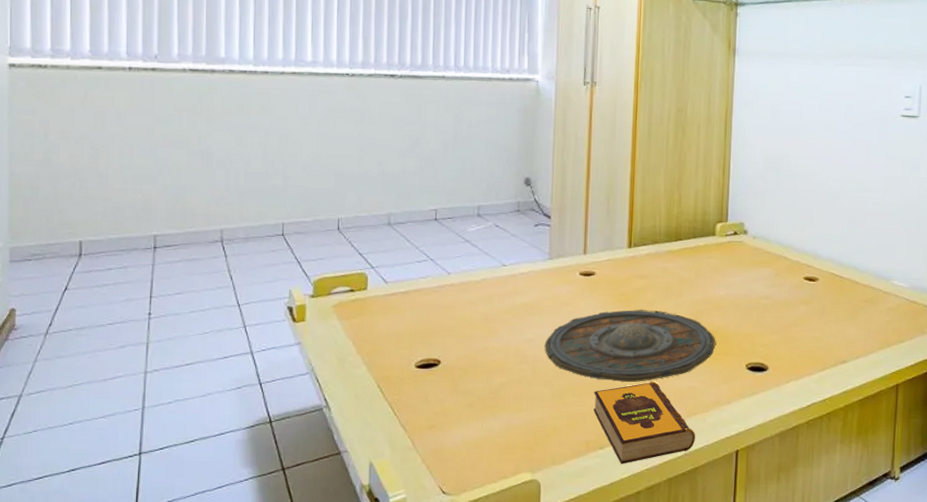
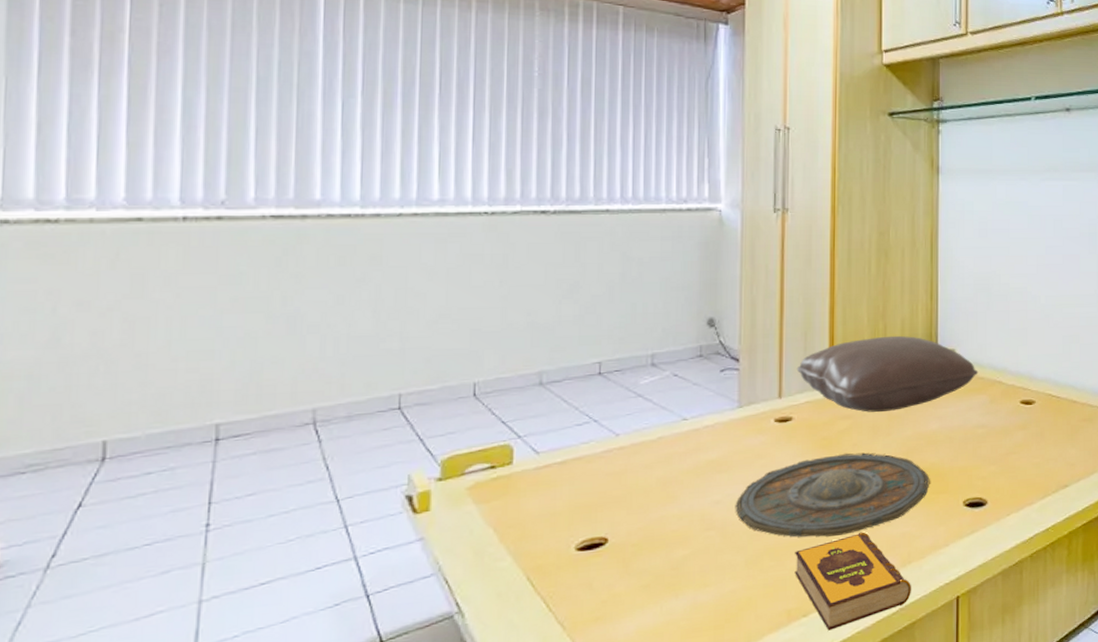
pillow: none [600,205,765,276] -> present [796,335,979,413]

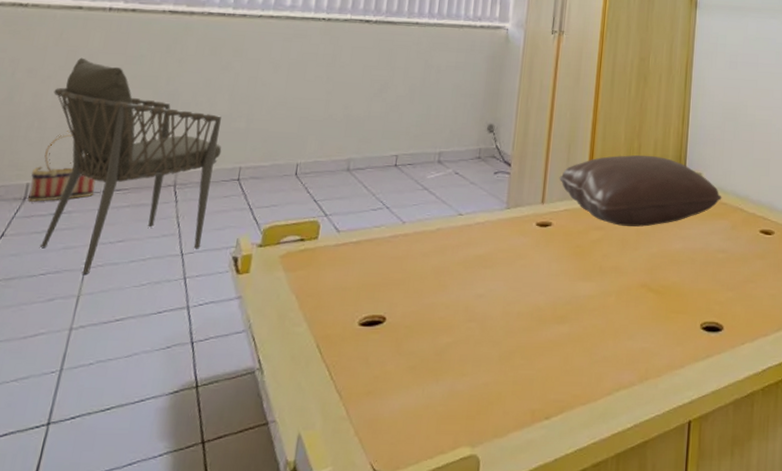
basket: none [106,372,204,462] -> present [27,131,96,202]
armchair: none [120,281,372,539] -> present [39,57,222,275]
tray: present [735,453,930,537] -> none [495,263,671,343]
hardback book: present [795,532,912,631] -> none [541,342,647,437]

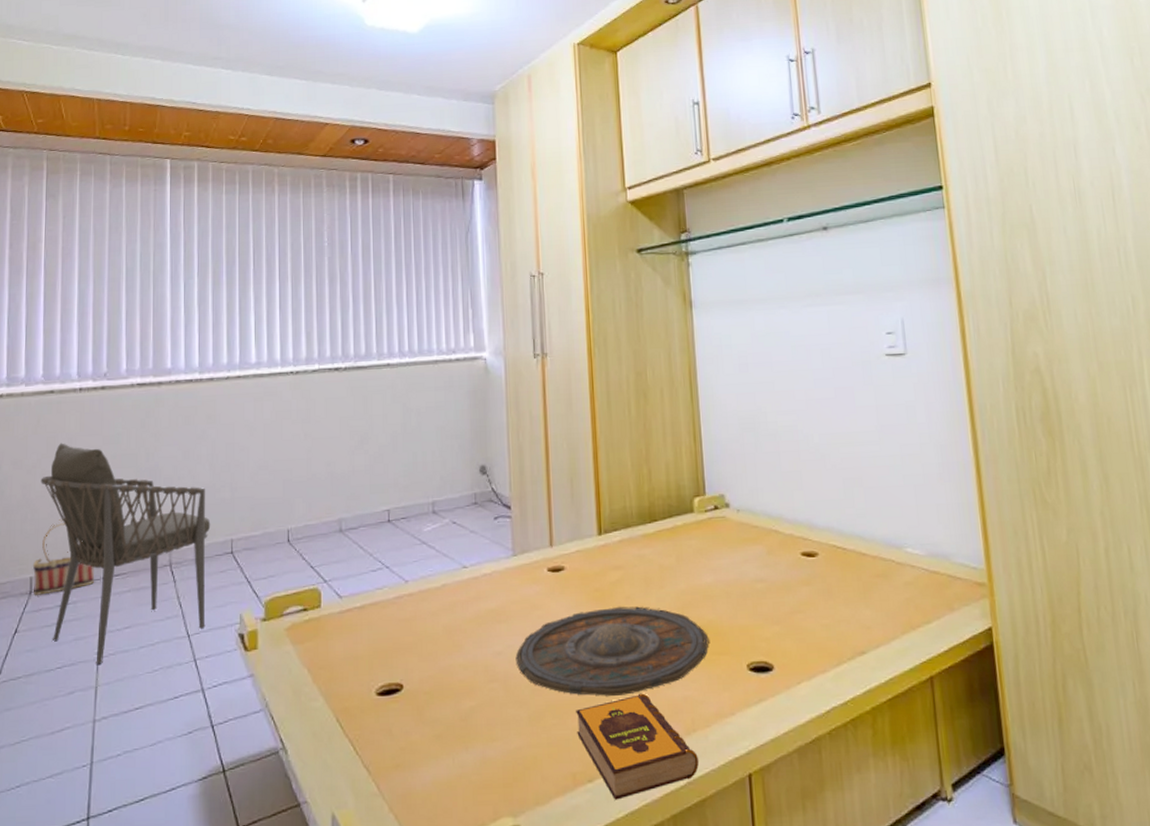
tray: none [495,263,671,343] -> present [515,607,709,696]
hardback book: none [541,342,647,437] -> present [576,693,700,800]
pillow: present [559,154,722,227] -> none [565,480,752,564]

